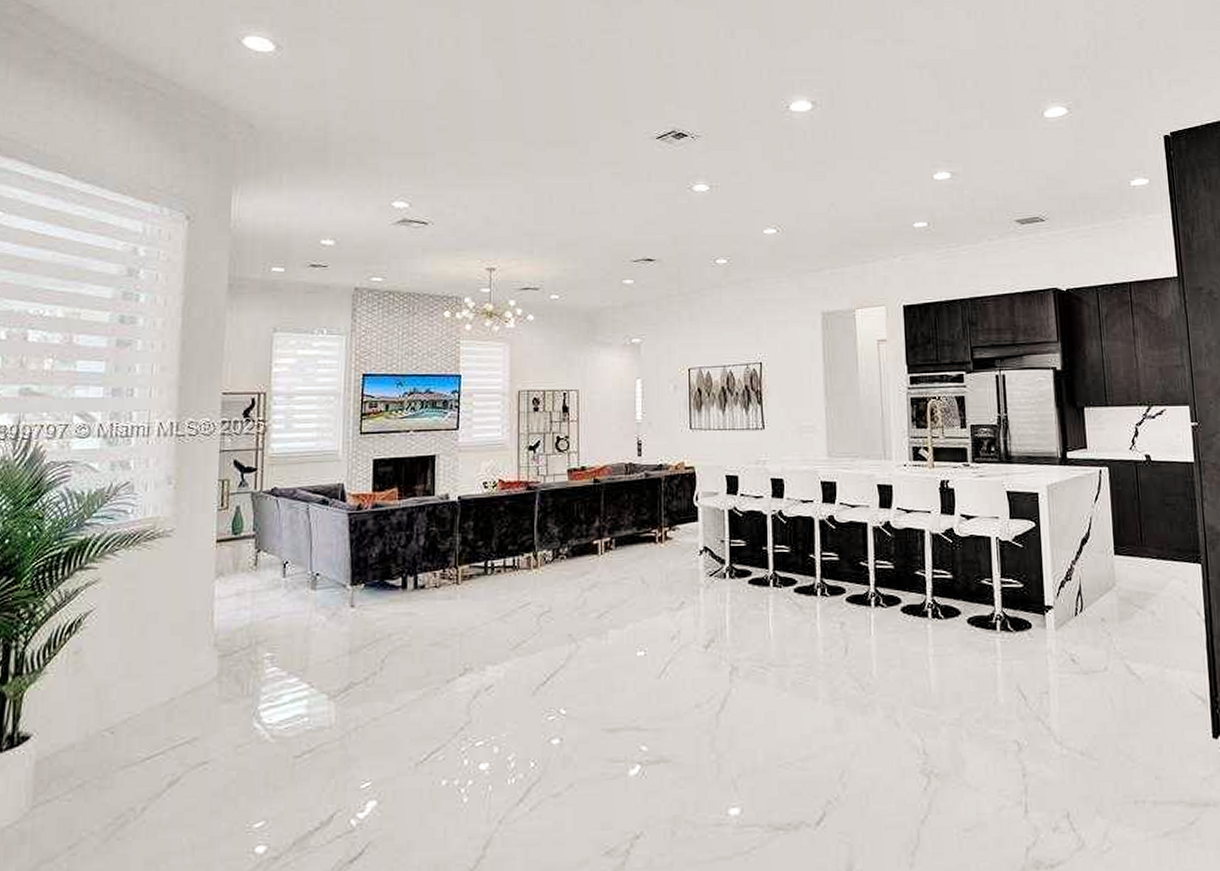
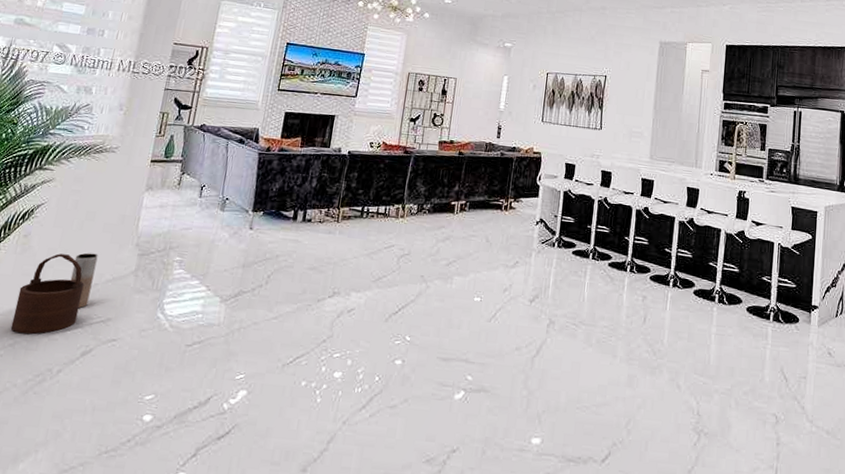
wooden bucket: none [75,668,158,771] -> present [10,253,85,335]
vase: none [140,662,170,730] -> present [70,253,98,308]

